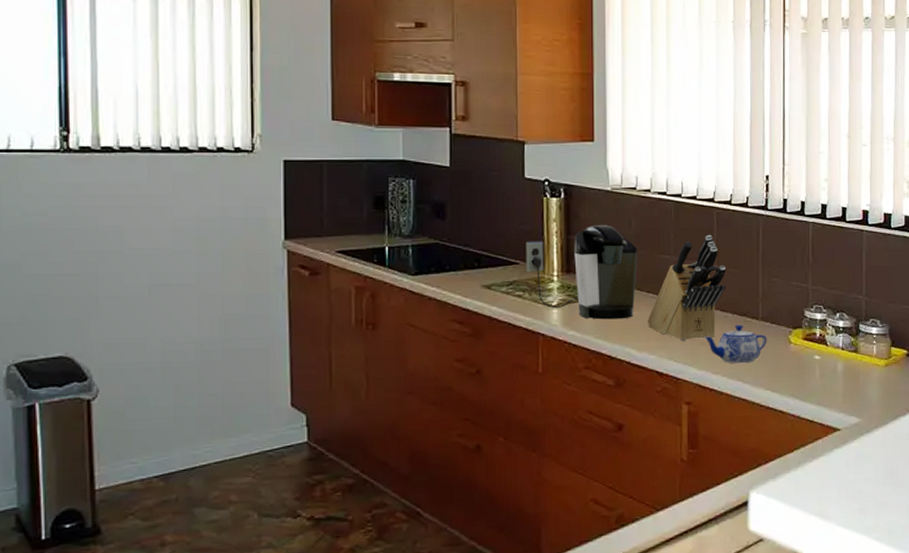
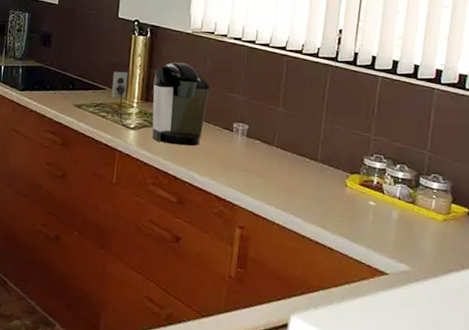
knife block: present [648,234,727,341] -> none [212,79,291,172]
teapot: present [704,324,767,364] -> none [263,163,324,200]

